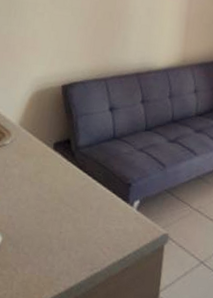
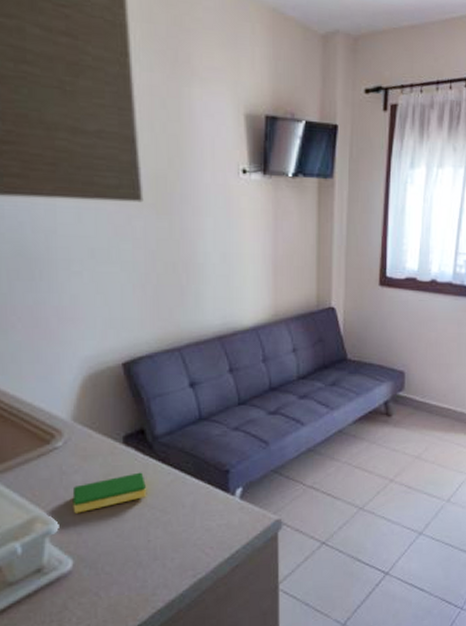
dish sponge: none [9,174,65,200] -> present [72,472,147,514]

